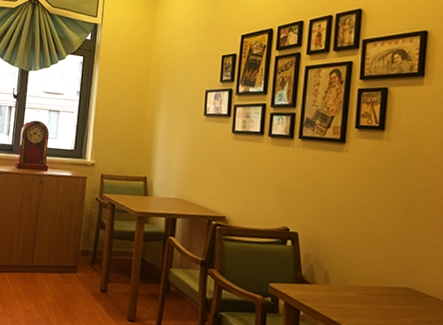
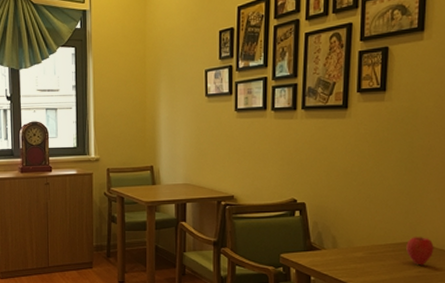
apple: none [402,282,433,315] -> present [406,237,434,266]

